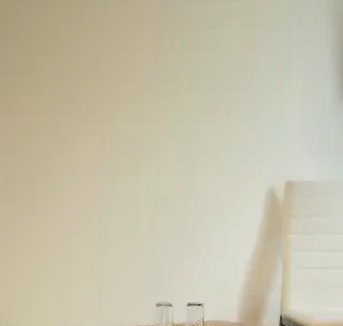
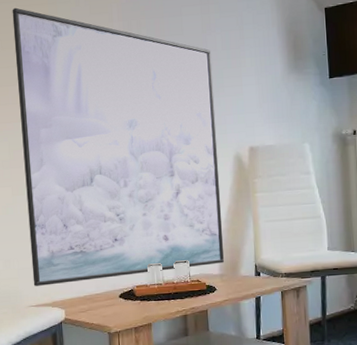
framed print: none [28,9,252,316] -> present [12,7,224,286]

